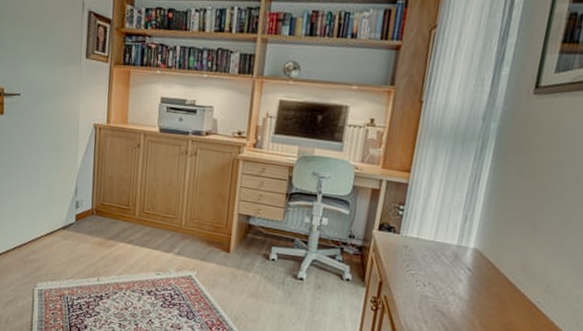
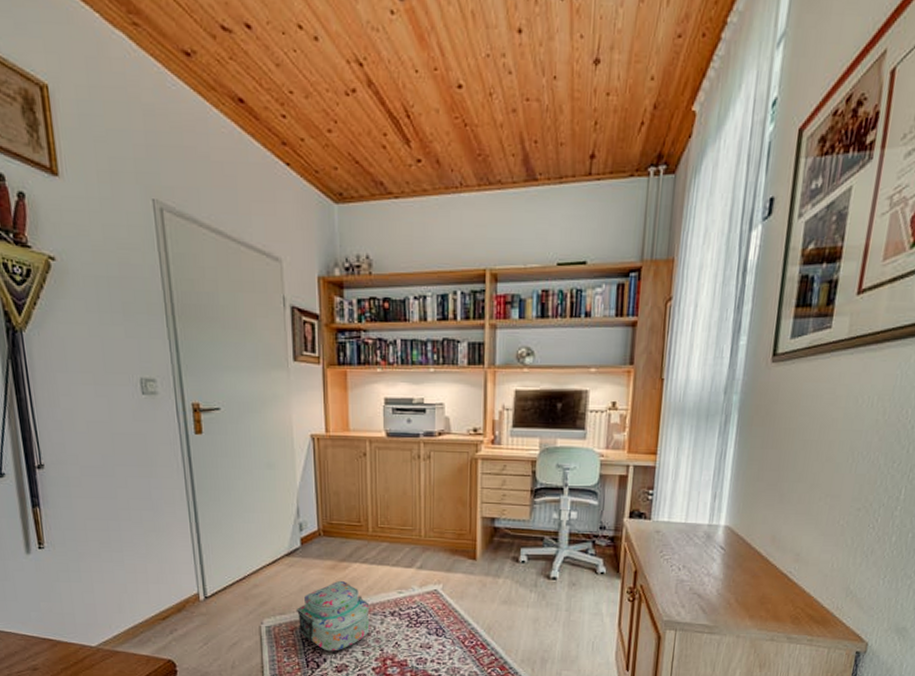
backpack: none [66,256,130,320] -> present [297,580,371,651]

